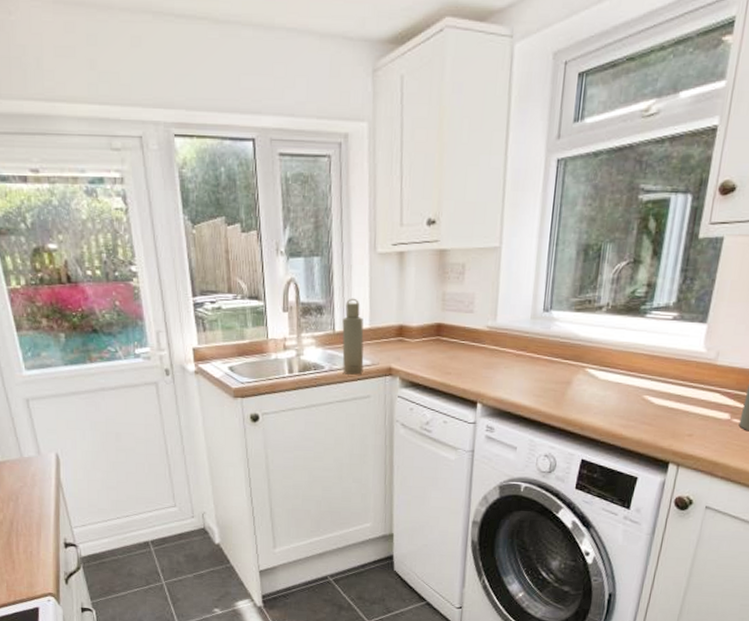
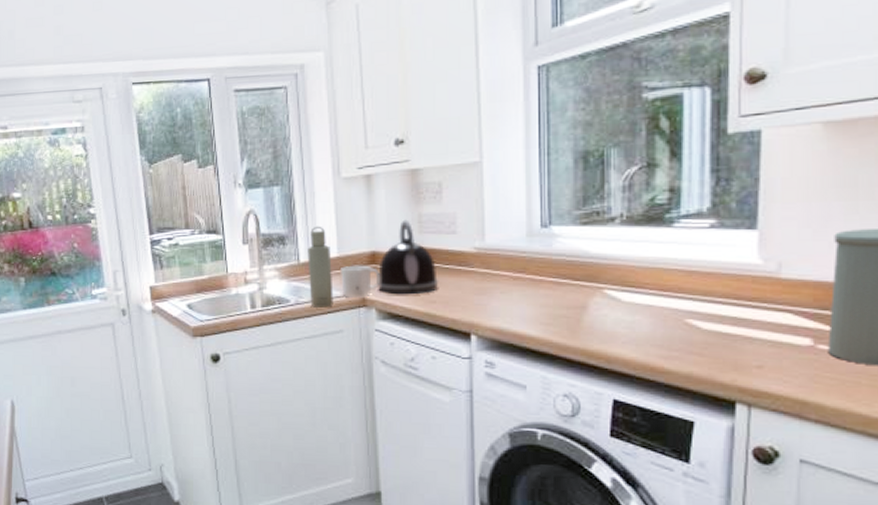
mug: none [371,337,406,367] -> present [341,265,381,298]
kettle: none [403,297,455,367] -> present [378,219,439,295]

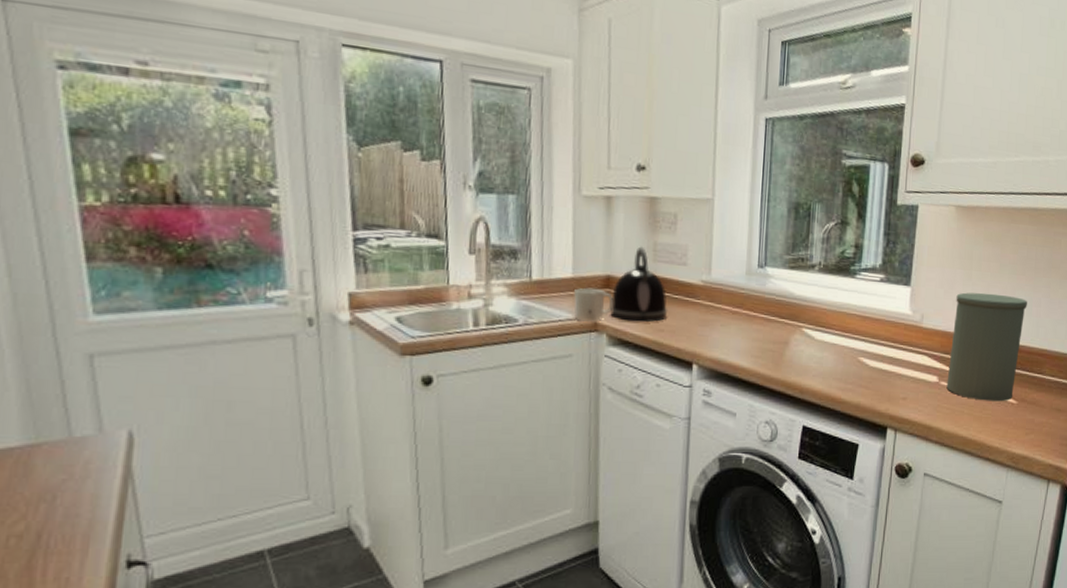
bottle: present [307,226,334,308] -> none [540,242,566,330]

